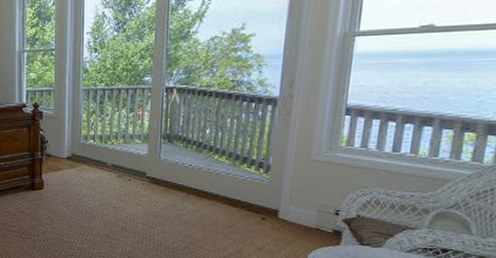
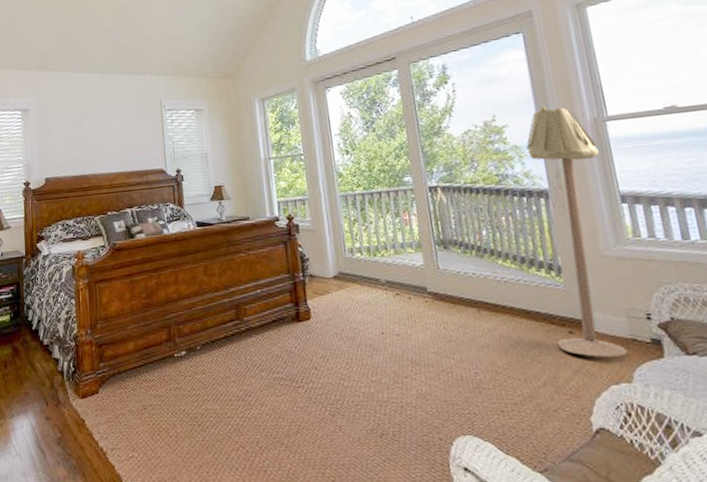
floor lamp: none [249,17,340,241] -> present [526,106,627,358]

